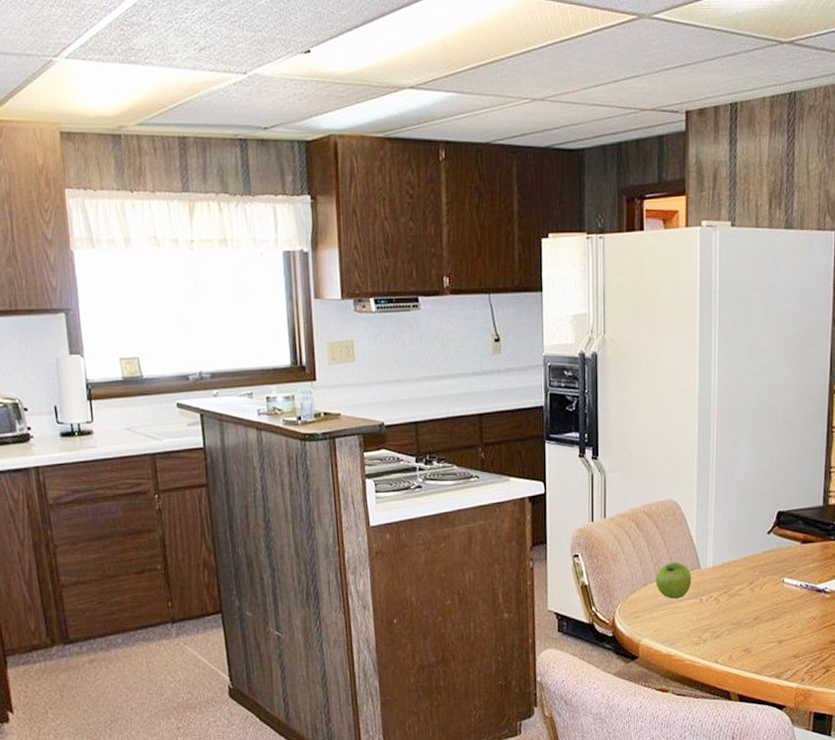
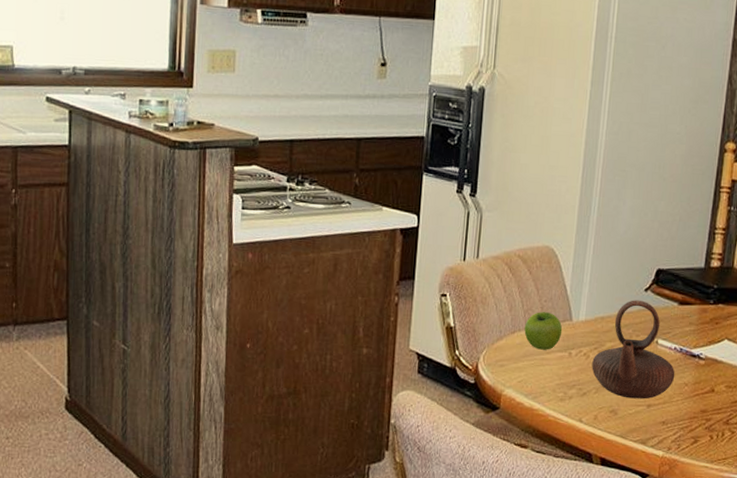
teapot: none [723,543,803,637] -> present [592,300,675,399]

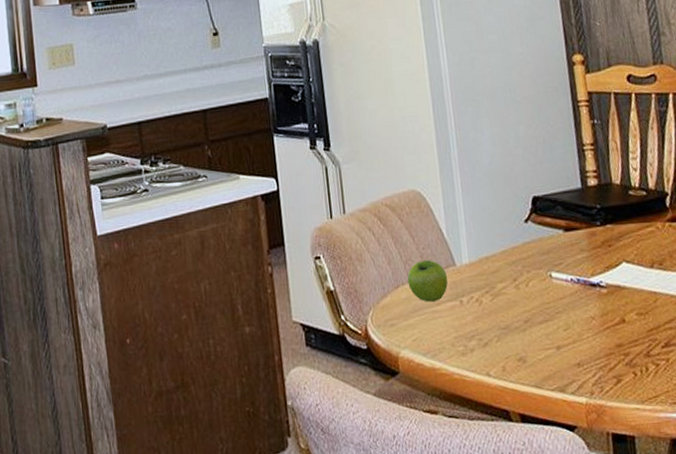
teapot: present [592,300,675,399] -> none [486,232,579,343]

